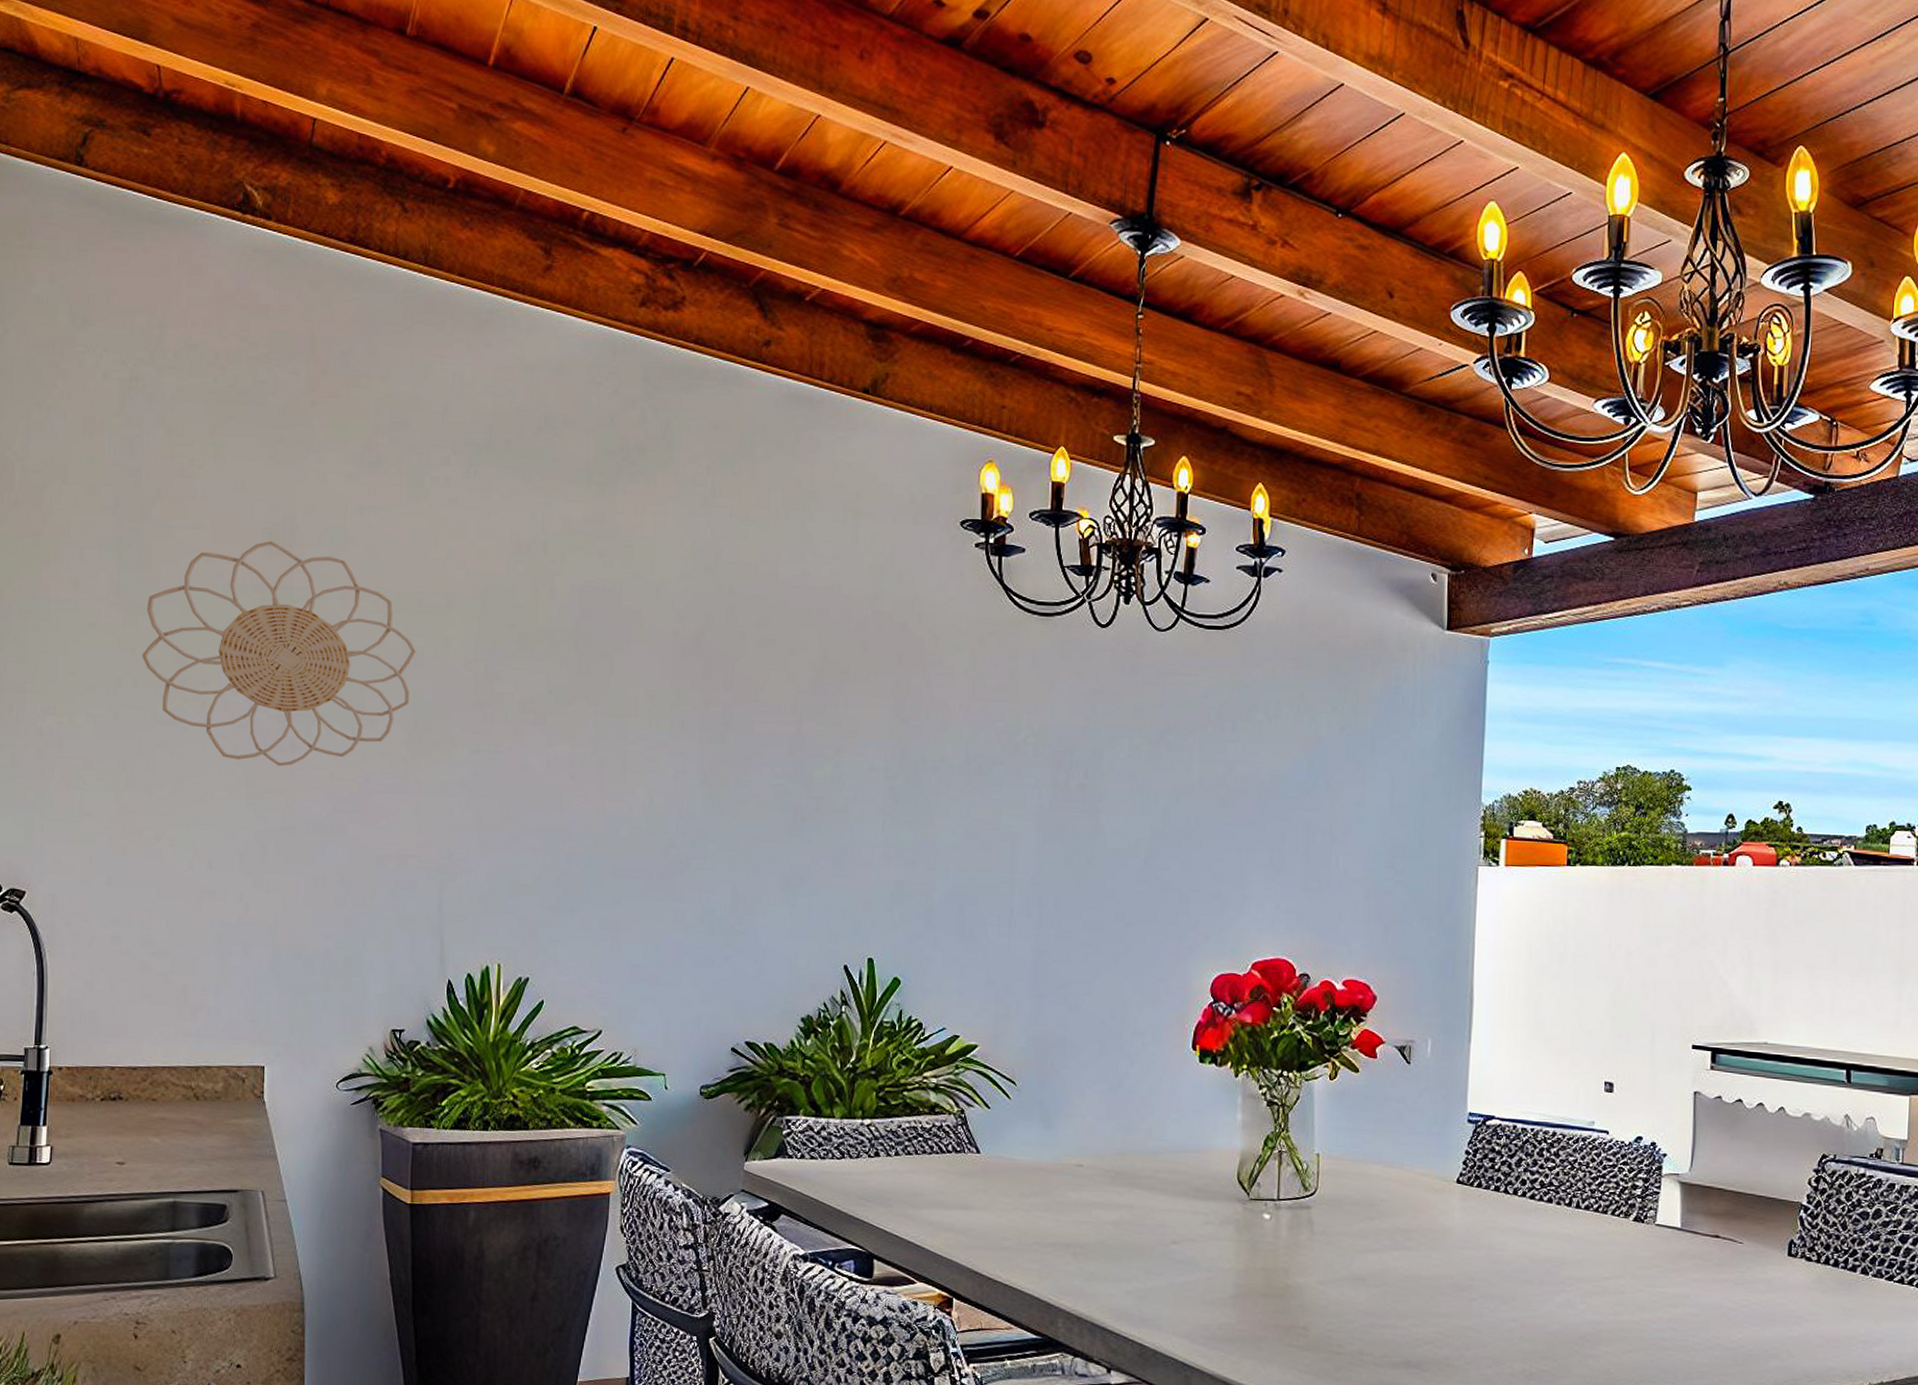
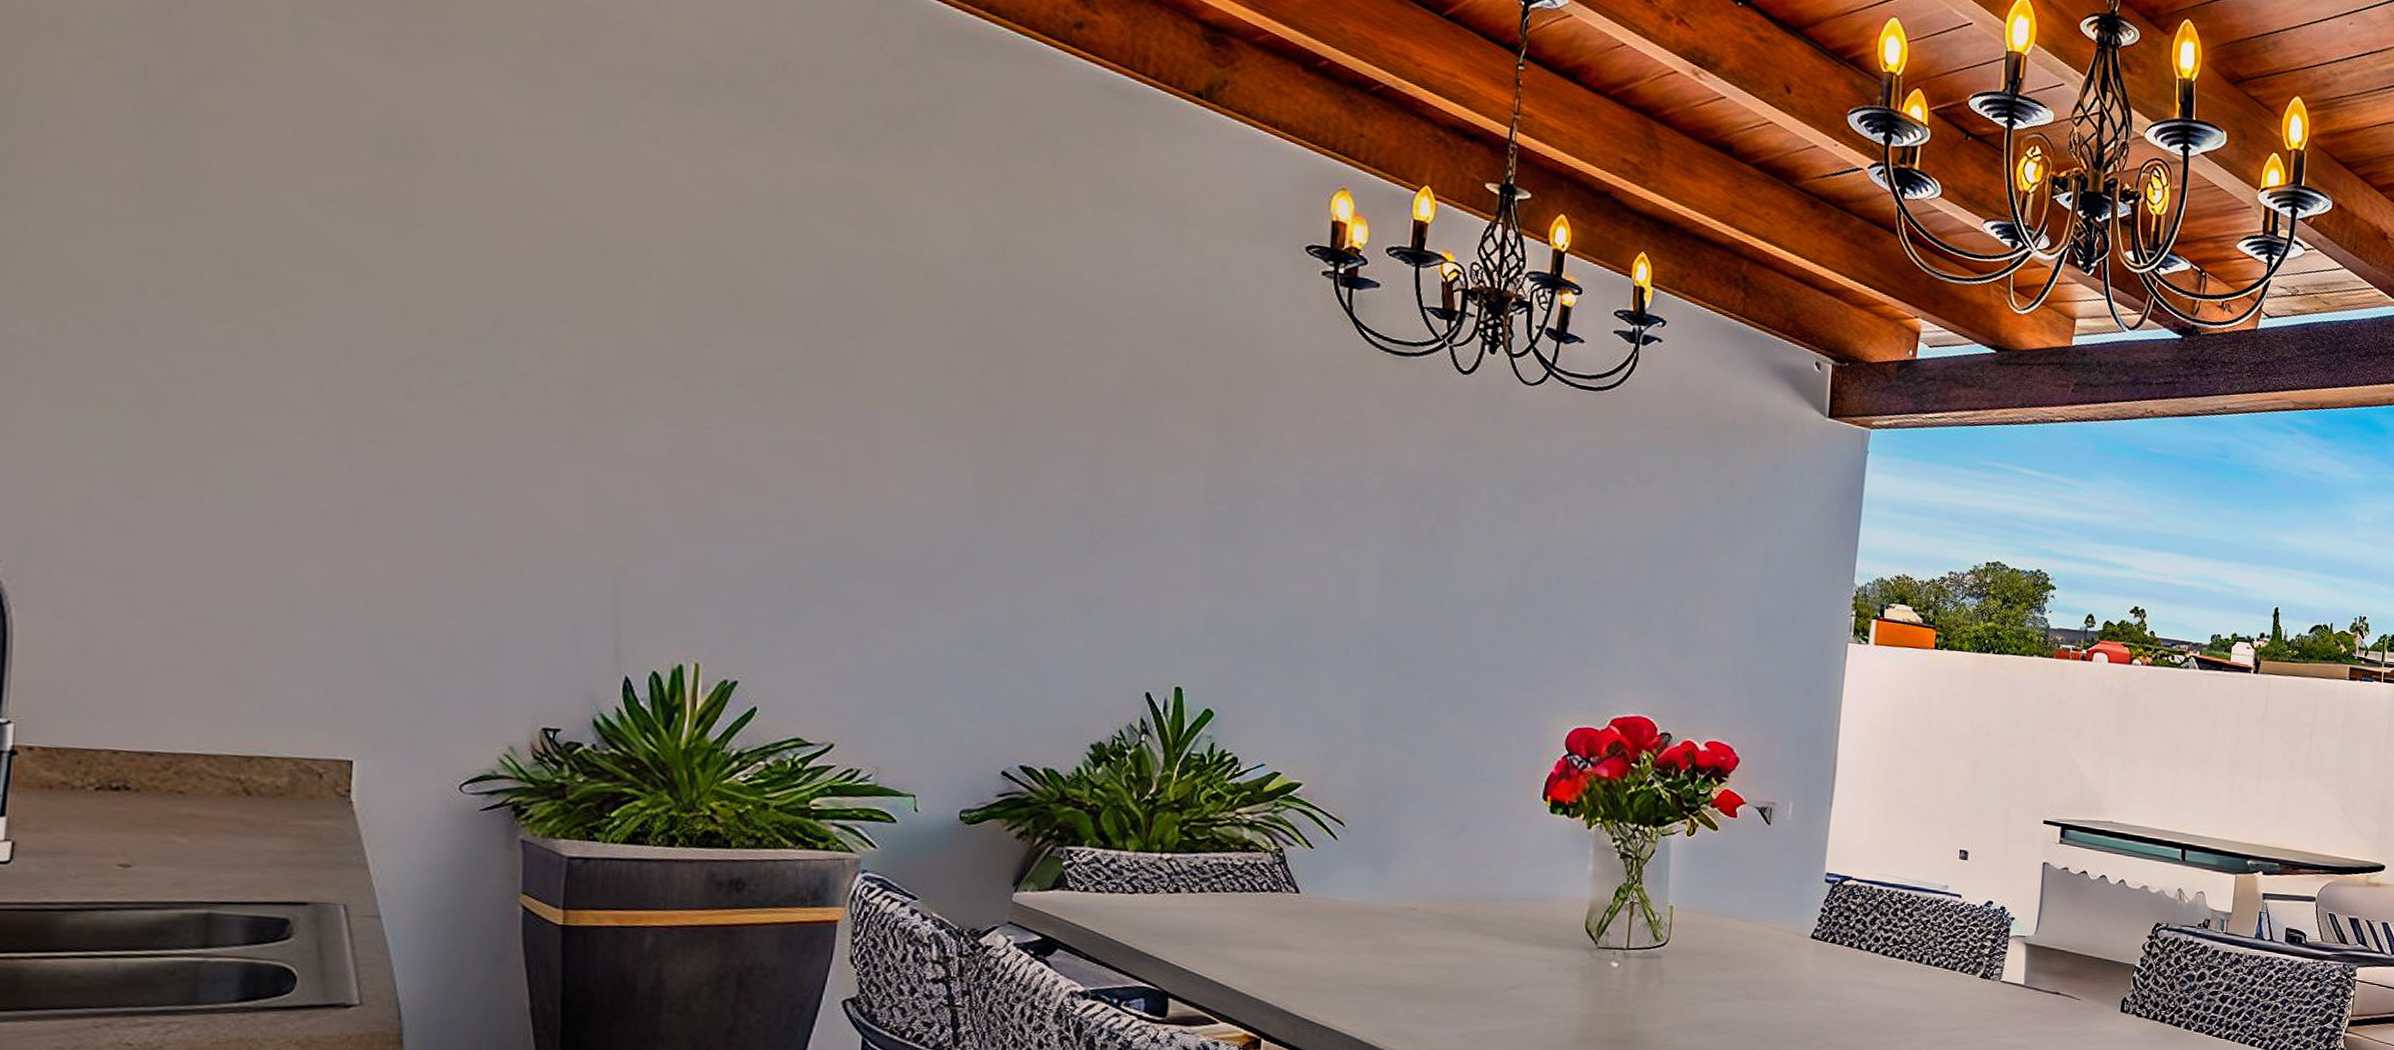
decorative wall piece: present [141,541,416,767] -> none [177,149,593,416]

